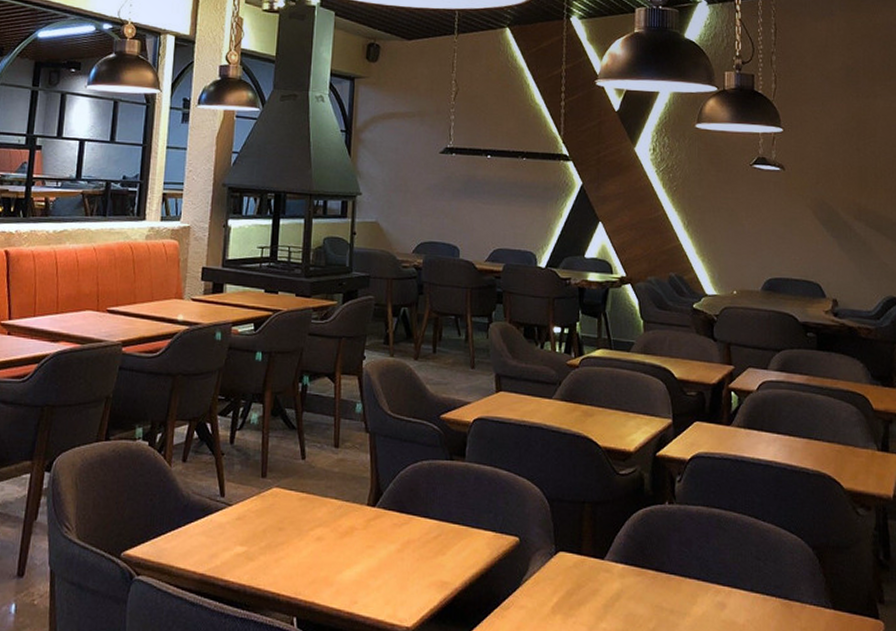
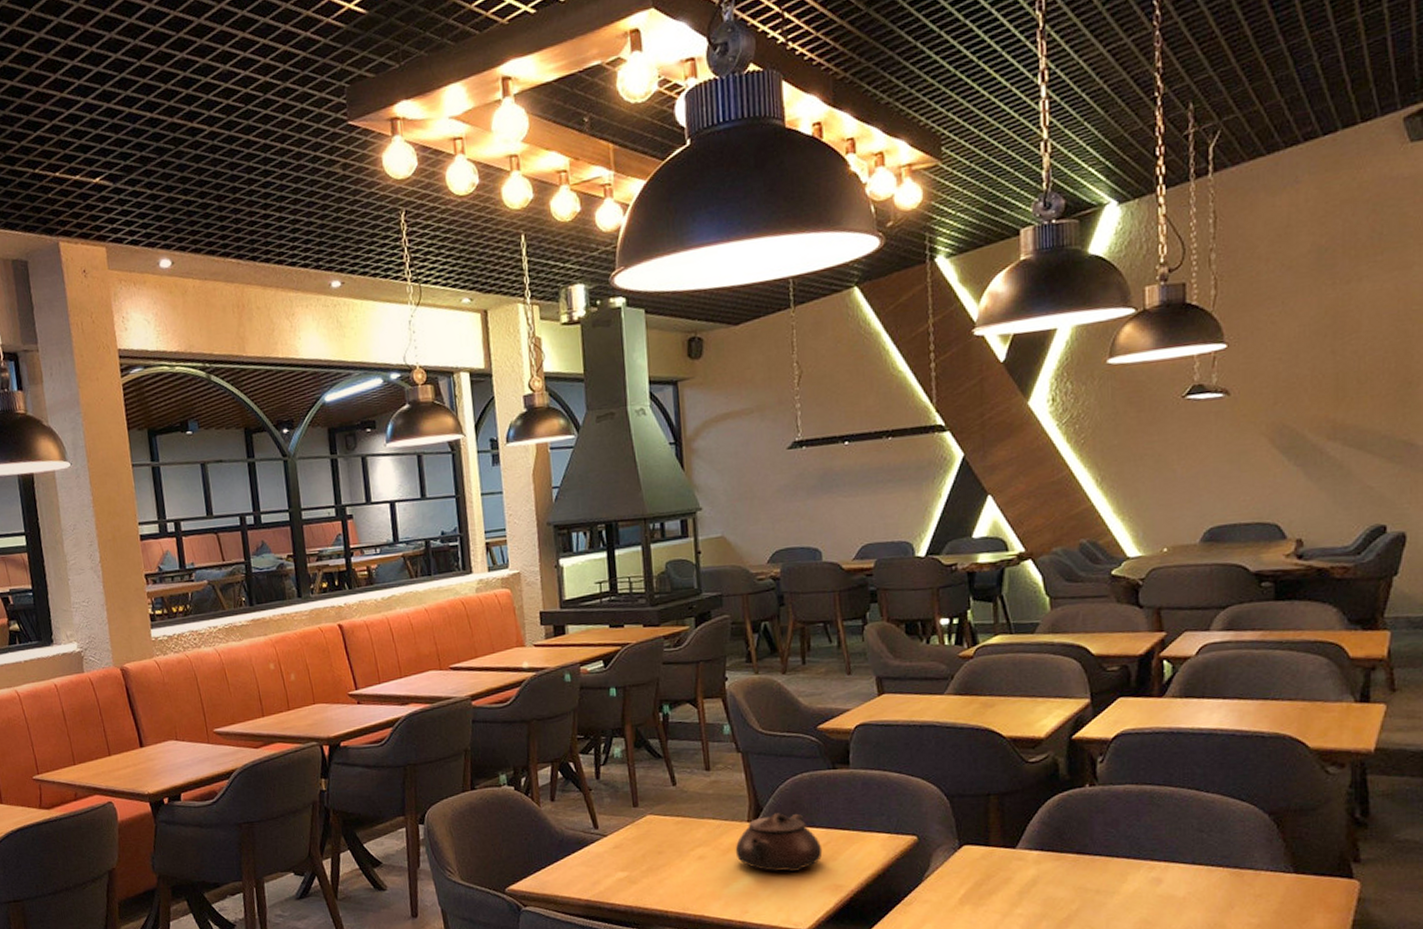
teapot: none [352,499,433,564] -> present [735,813,823,873]

